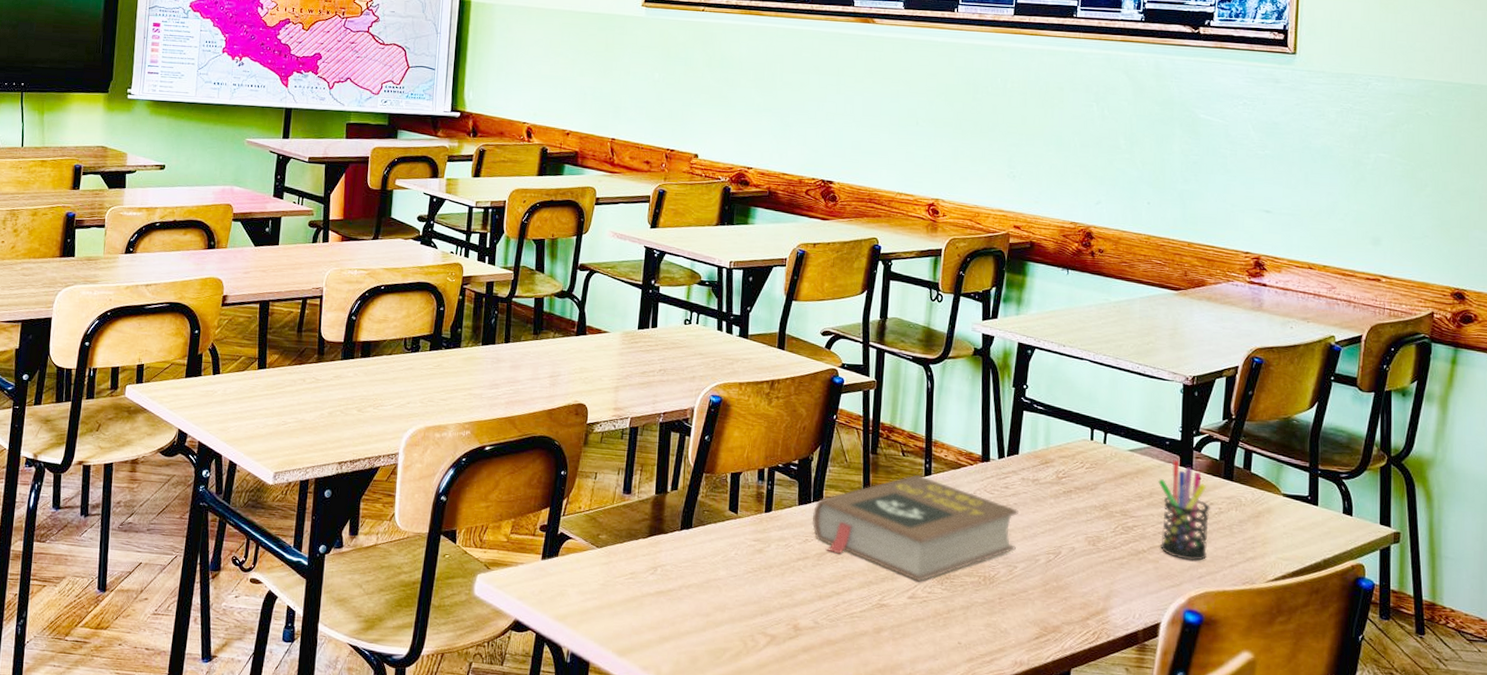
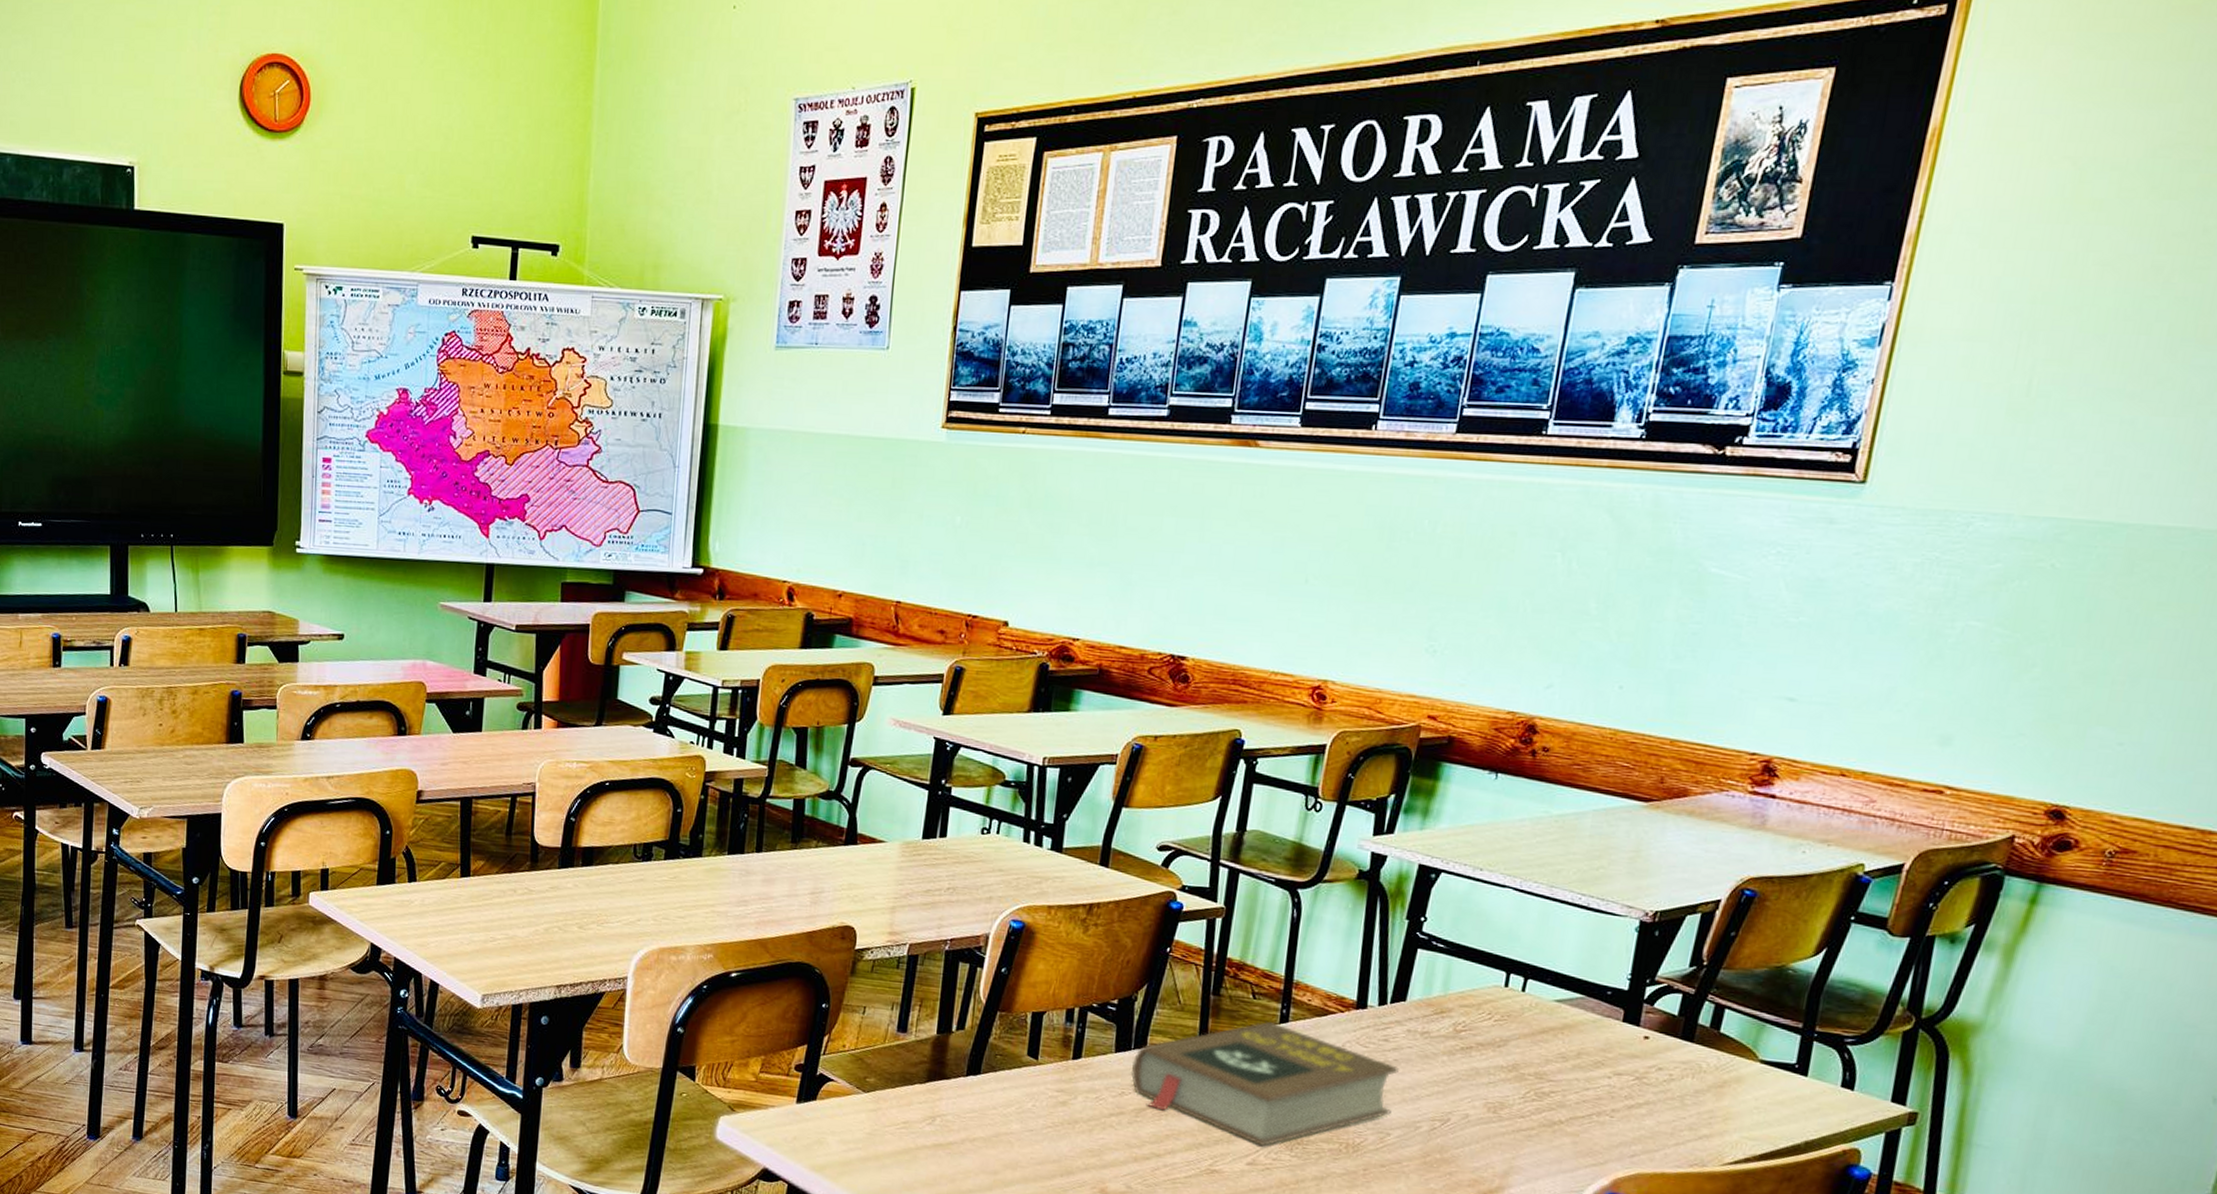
pen holder: present [1158,459,1210,561] -> none [1584,1013,1658,1137]

